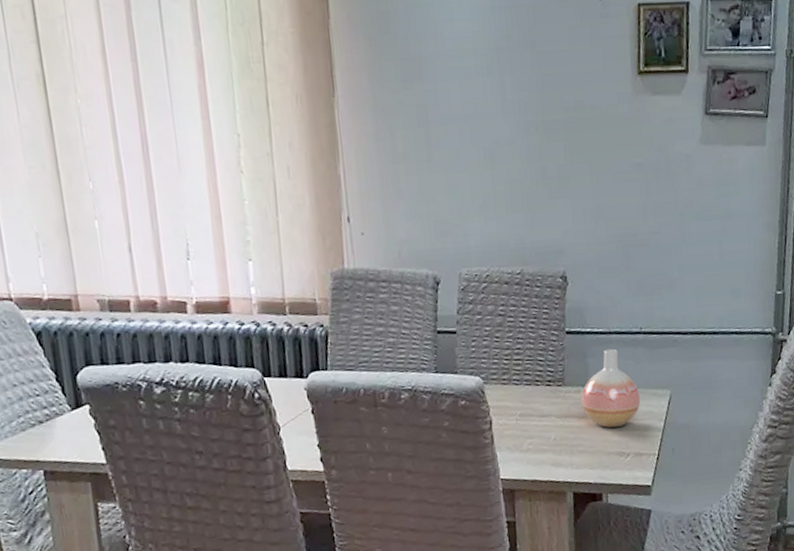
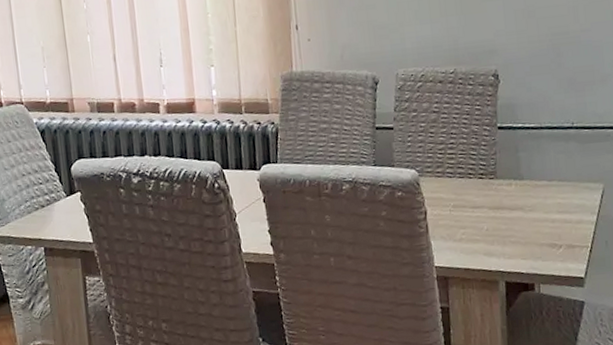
vase: present [581,348,641,428] -> none [513,143,573,220]

